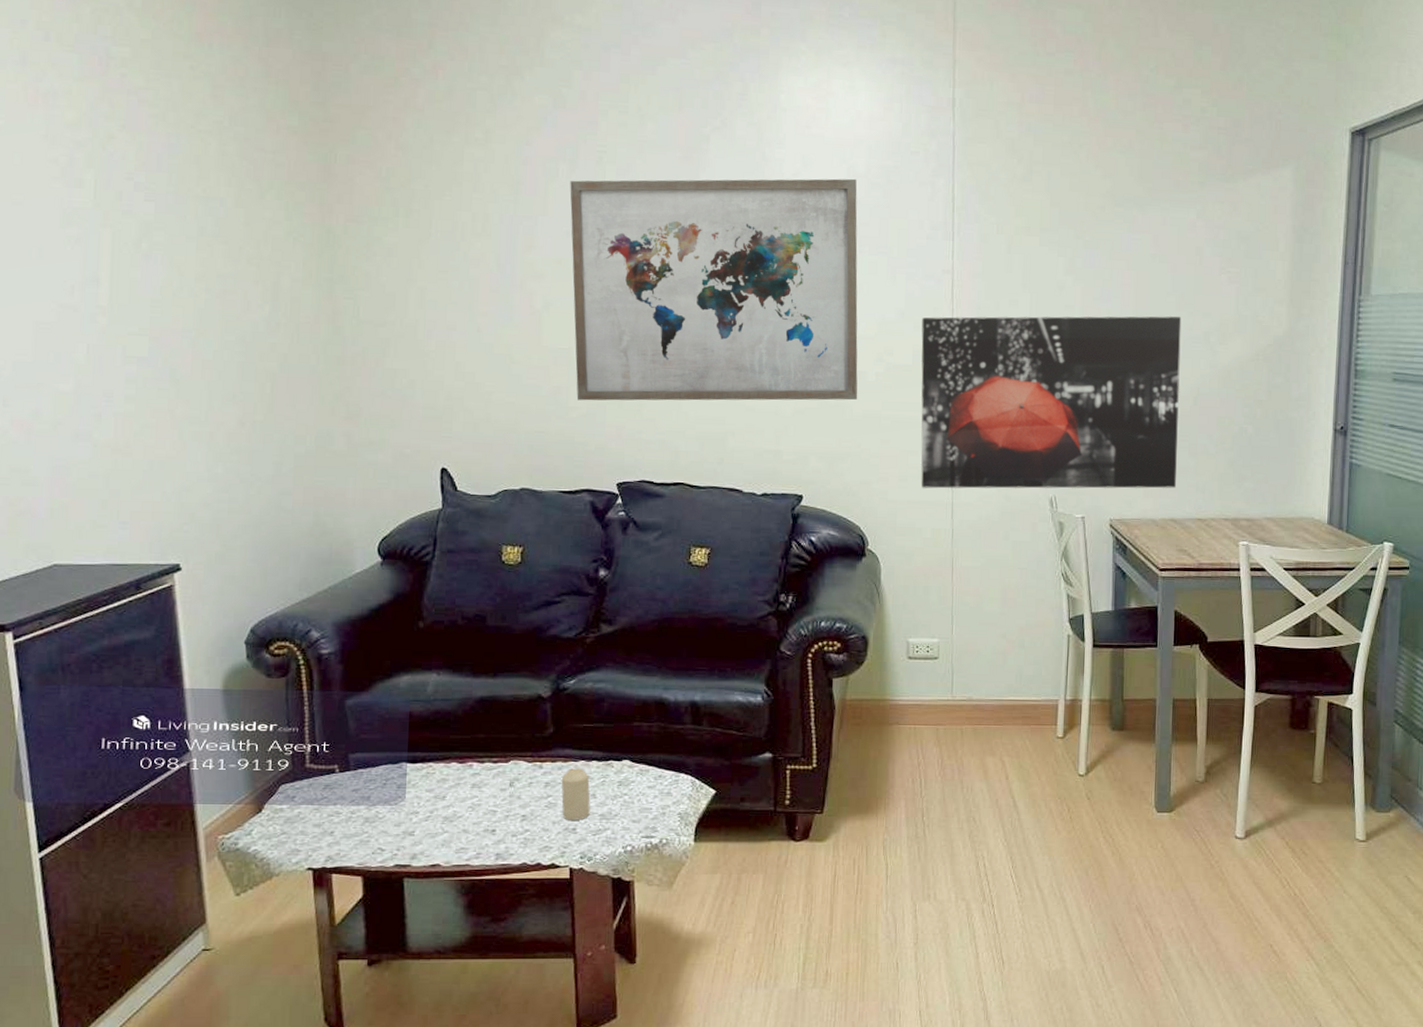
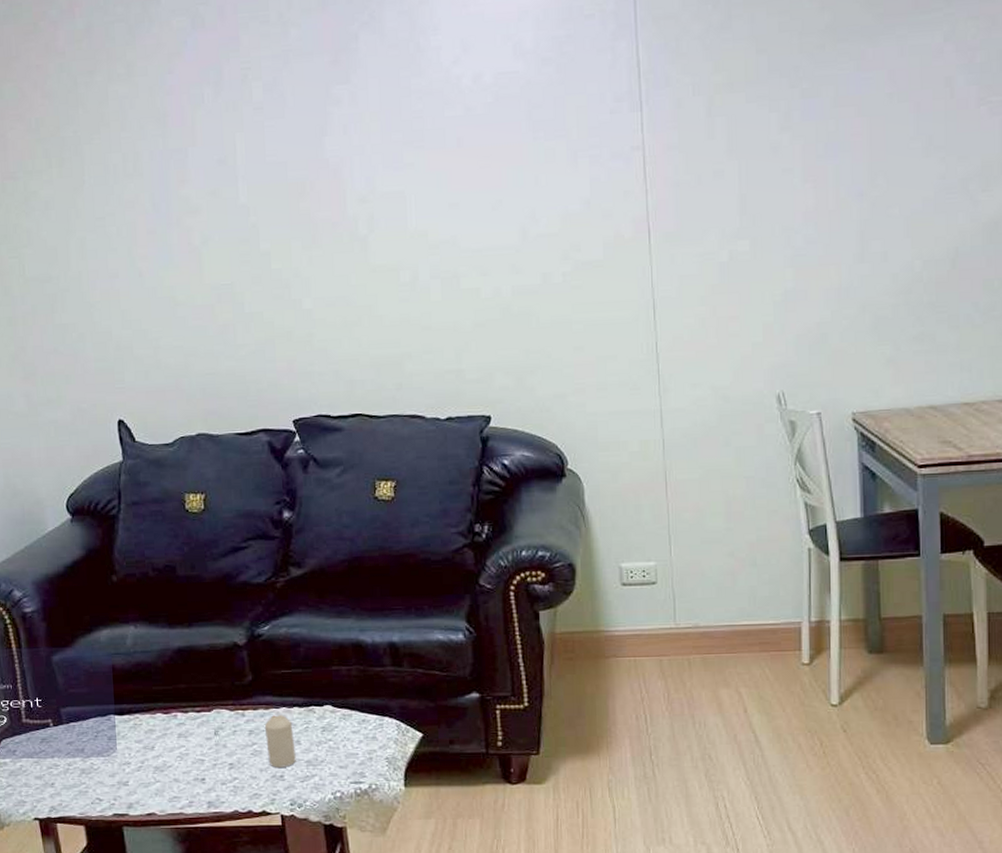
wall art: present [570,178,858,401] -> none [216,56,544,337]
wall art: present [920,316,1182,489] -> none [611,165,934,396]

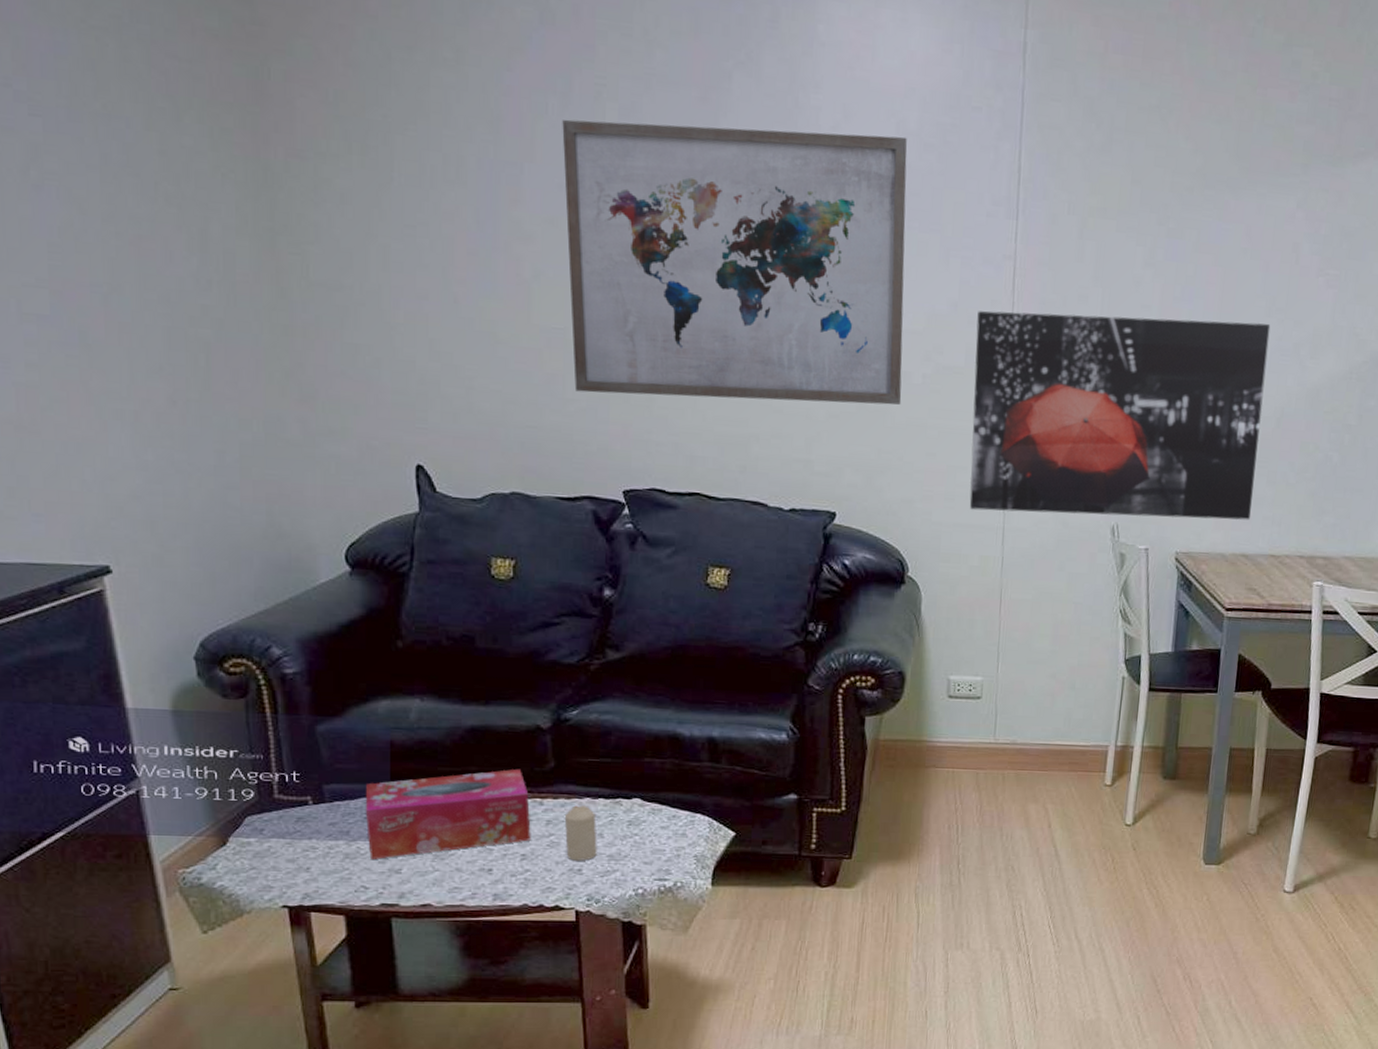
tissue box: none [95,683,237,773] -> present [365,768,531,859]
wall art: none [216,56,544,337] -> present [562,119,907,405]
wall art: none [611,165,934,396] -> present [969,310,1271,520]

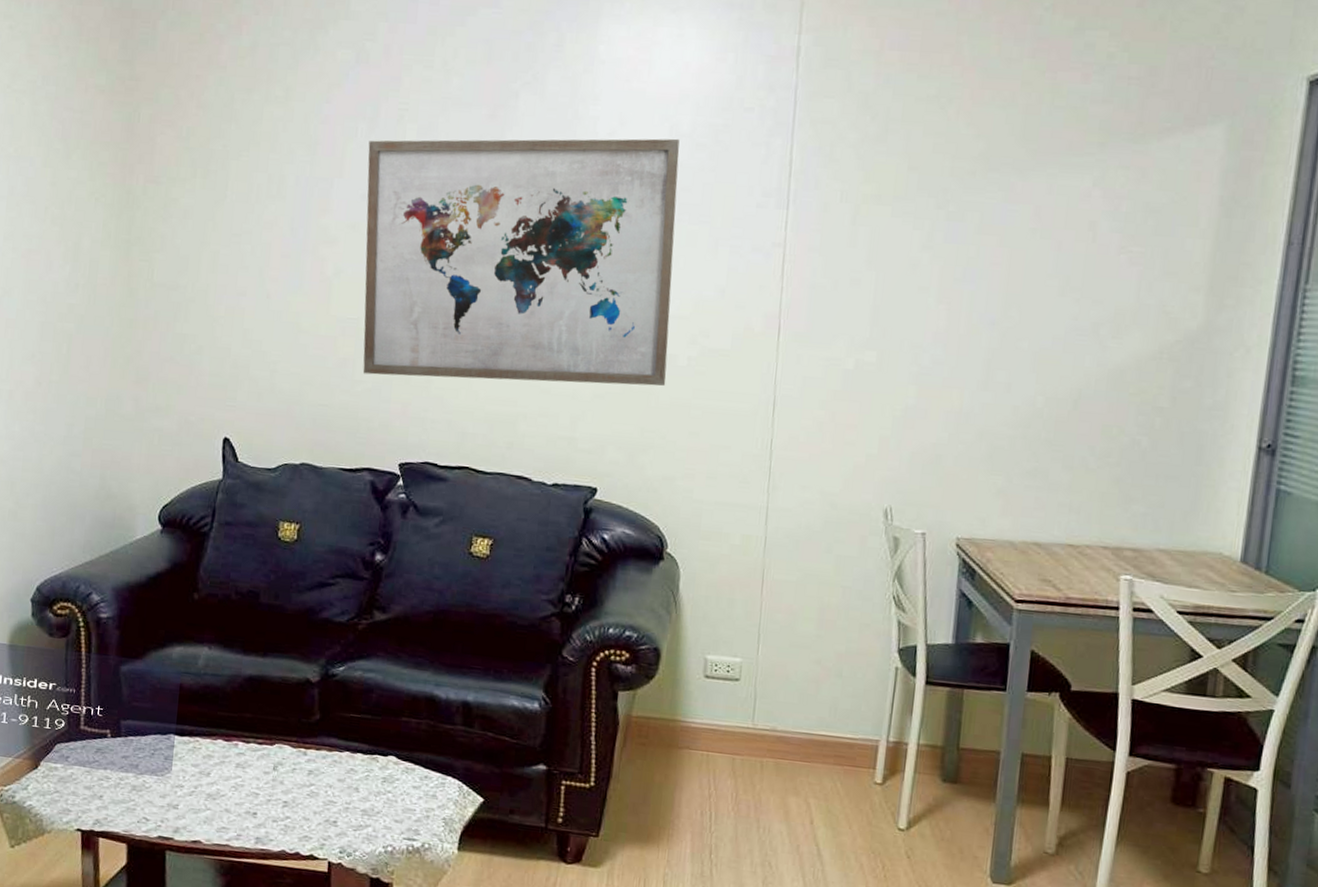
tissue box: present [365,768,531,859] -> none [153,718,295,794]
candle: present [564,805,597,861] -> none [324,758,354,813]
wall art: present [969,310,1271,520] -> none [732,295,1065,507]

